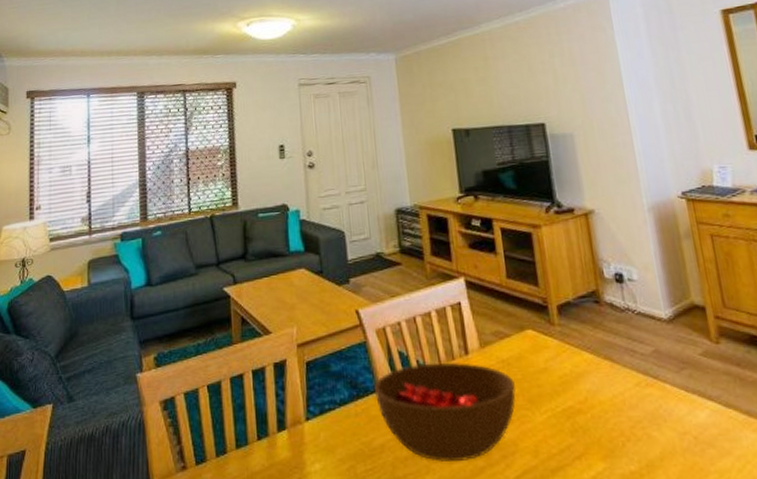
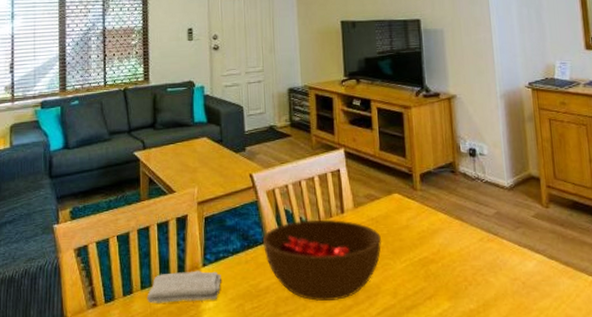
washcloth: none [243,425,328,466] -> present [147,270,221,304]

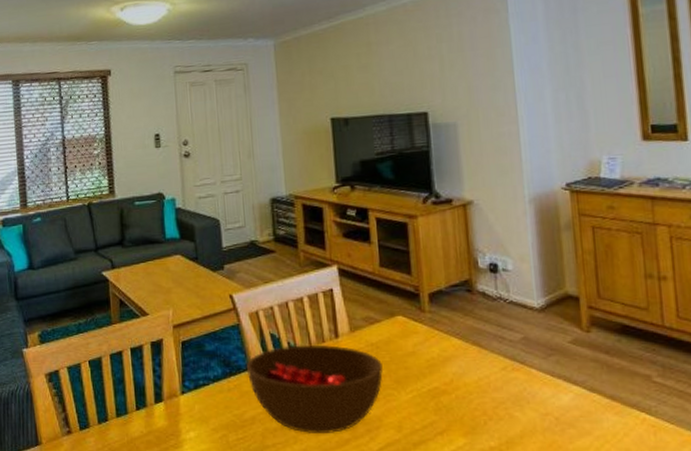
washcloth: present [147,270,221,304] -> none [123,398,202,432]

